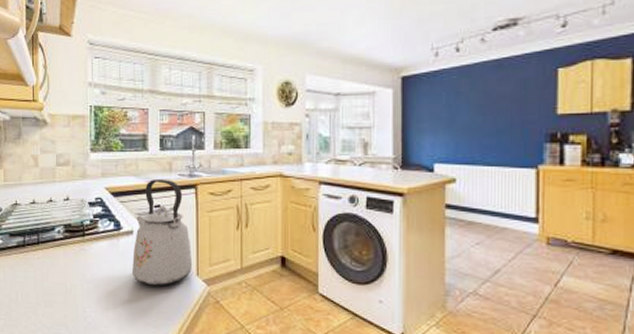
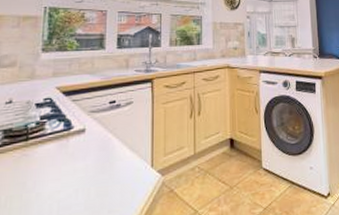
kettle: present [132,179,193,286] -> none [82,76,148,185]

